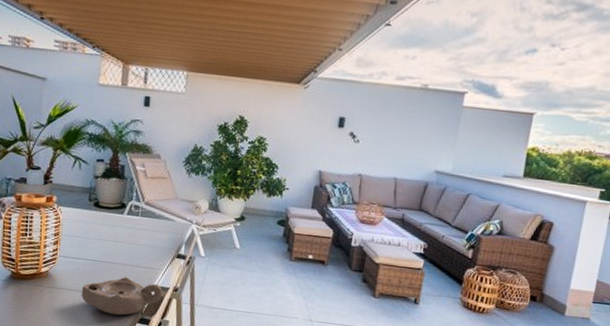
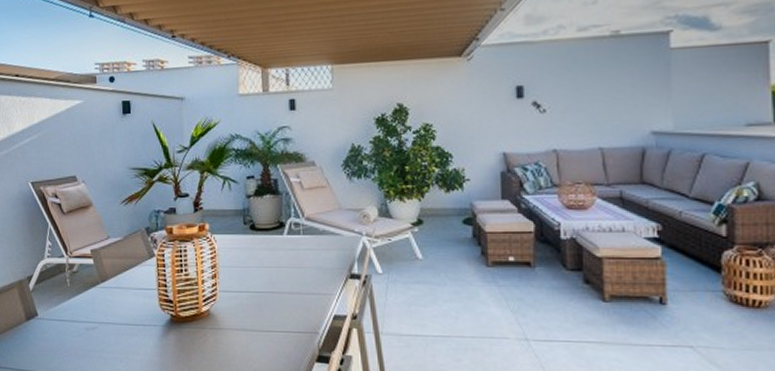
bowl: present [81,277,163,316] -> none [247,308,341,355]

